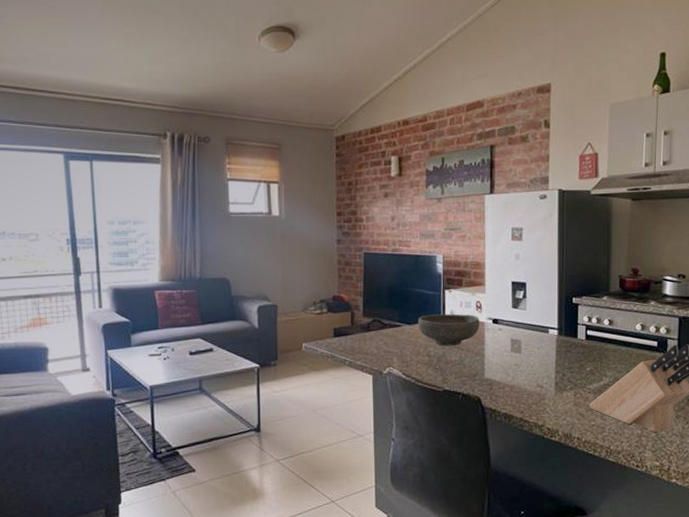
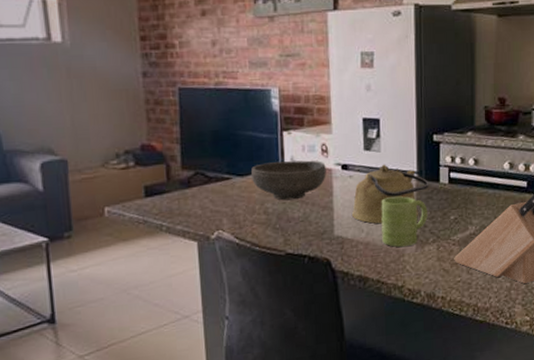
kettle: none [500,320,568,371] -> present [351,164,429,224]
mug: none [525,348,566,392] -> present [381,196,428,248]

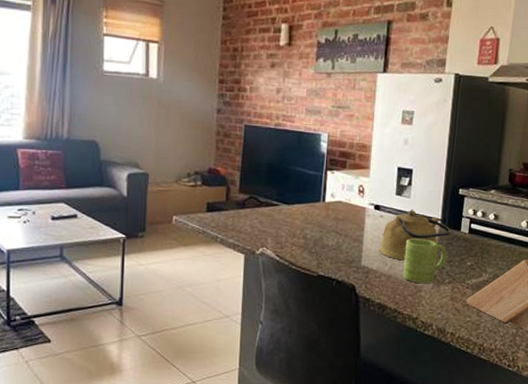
bowl: present [251,160,326,201] -> none [296,195,361,230]

